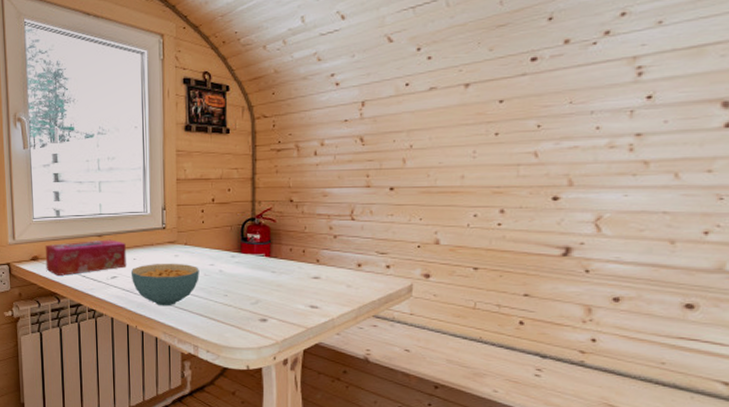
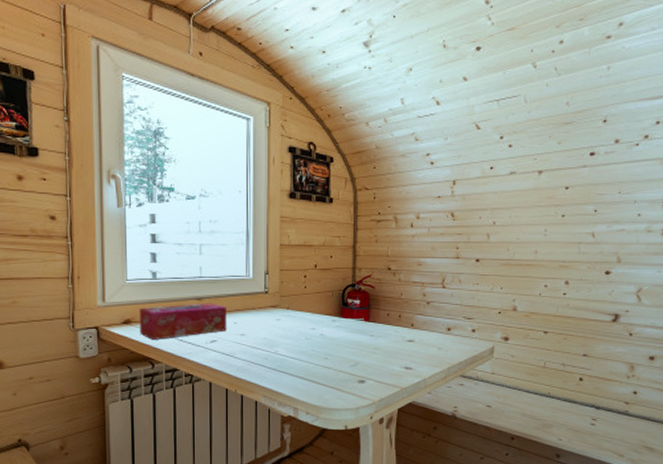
cereal bowl: present [131,263,199,306] -> none [232,327,301,370]

